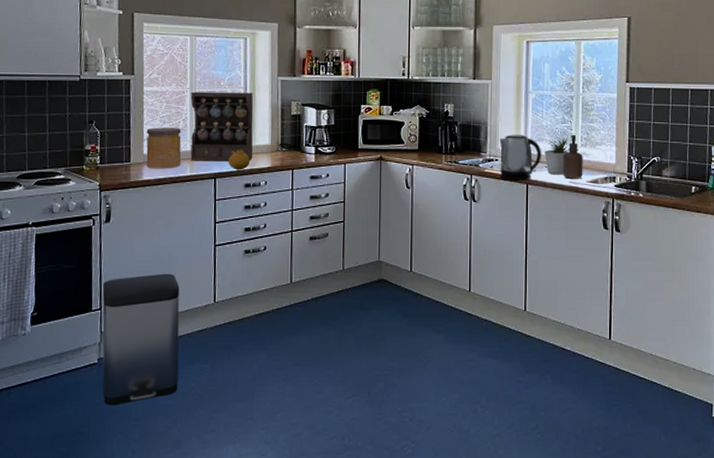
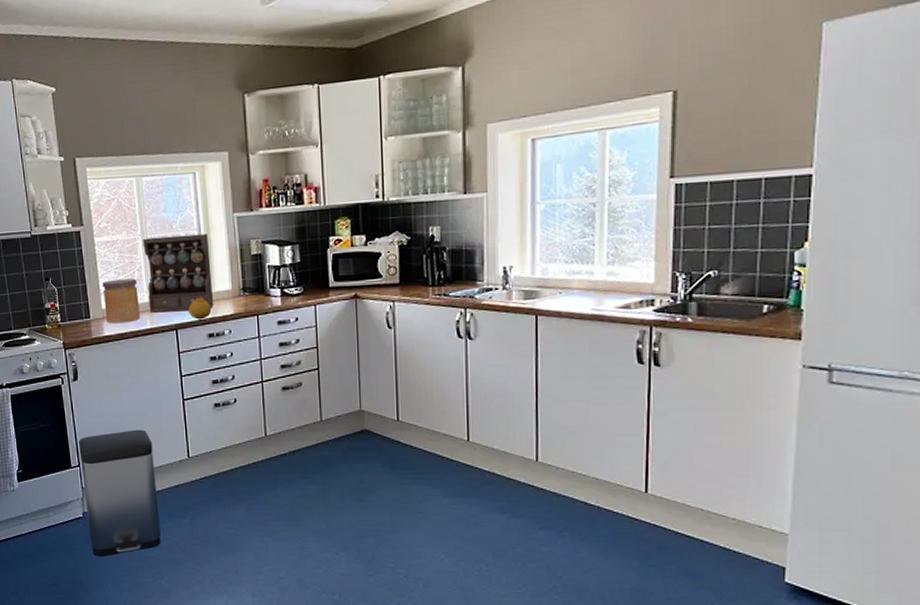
kettle: present [499,134,542,181] -> none [499,256,555,312]
potted plant: present [545,137,570,175] -> none [558,255,592,302]
soap dispenser: present [563,134,583,179] -> none [582,250,610,306]

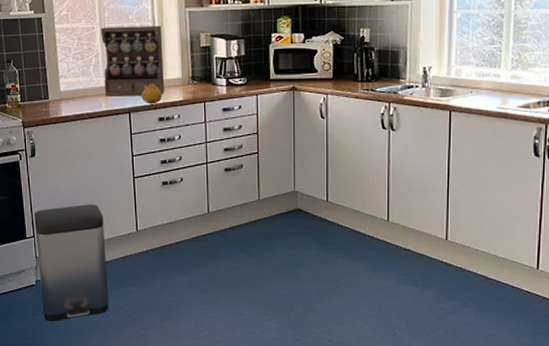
jar: present [102,278,141,324] -> none [61,64,97,105]

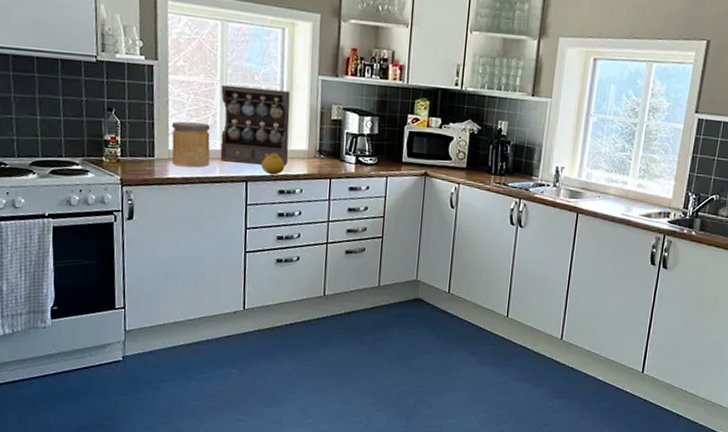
pedal bin: present [34,204,109,322] -> none [126,276,208,402]
jar: none [61,64,97,105] -> present [171,121,211,168]

